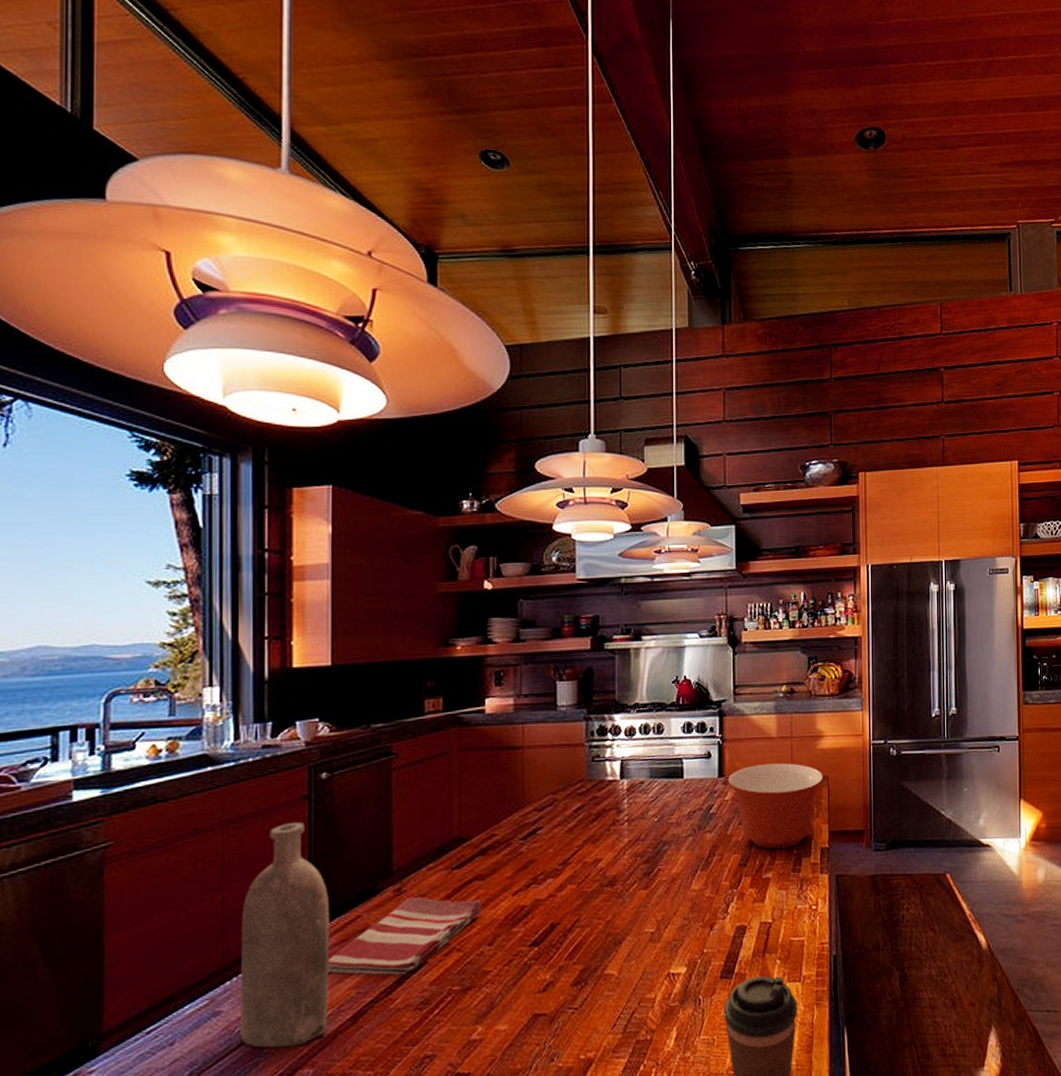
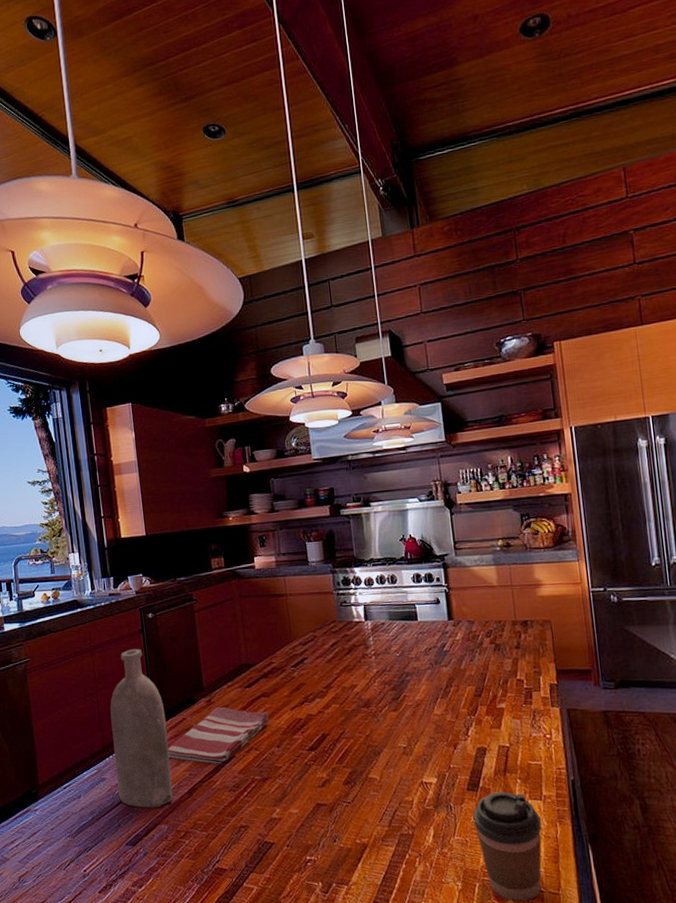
mixing bowl: present [727,763,824,849] -> none [456,608,547,683]

